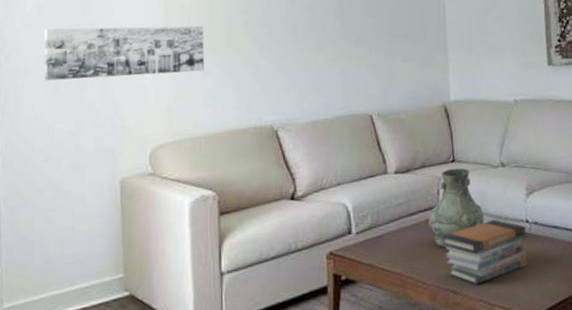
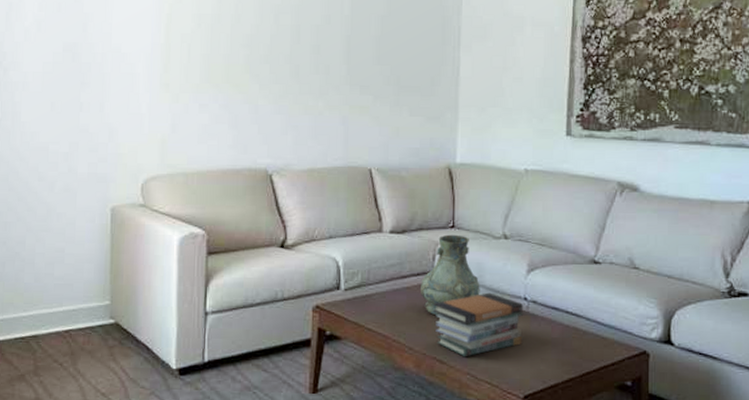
wall art: present [44,25,204,81] -> none [41,44,204,105]

